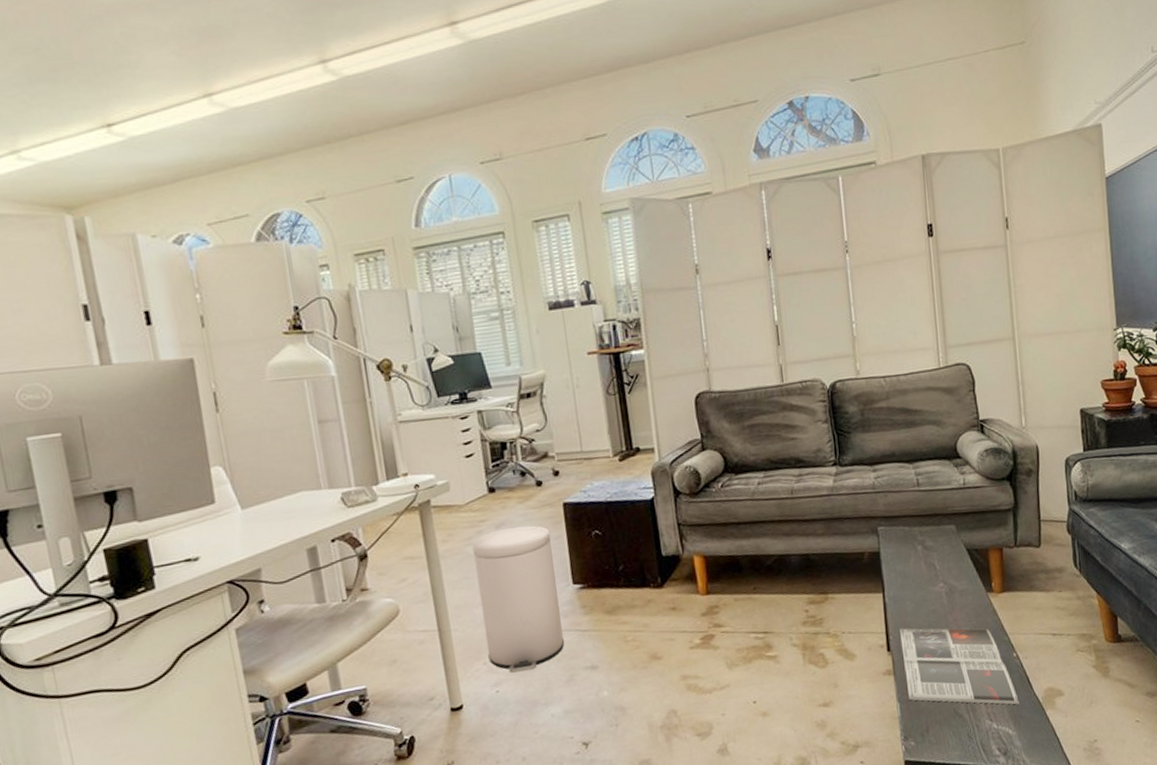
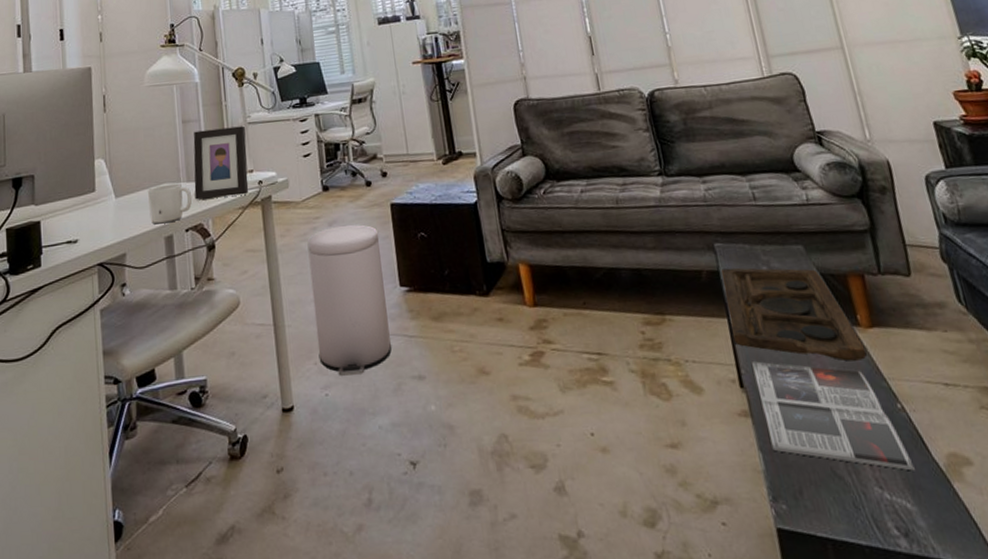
mug: none [280,490,337,536] -> present [147,183,193,225]
picture frame: none [333,425,403,508] -> present [193,126,249,200]
decorative tray: none [881,545,995,622] -> present [720,267,867,361]

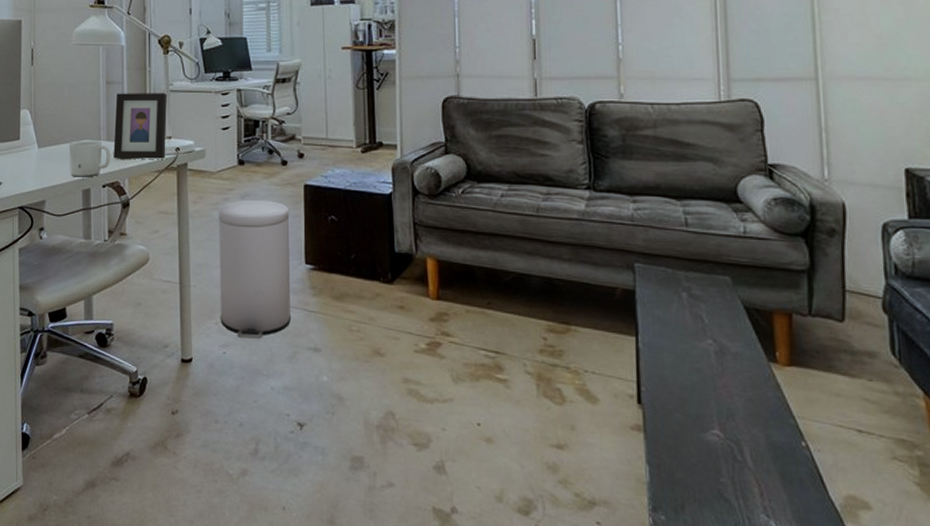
decorative tray: present [720,267,867,361] -> none [637,289,779,396]
magazine: present [752,361,915,471] -> none [654,381,808,506]

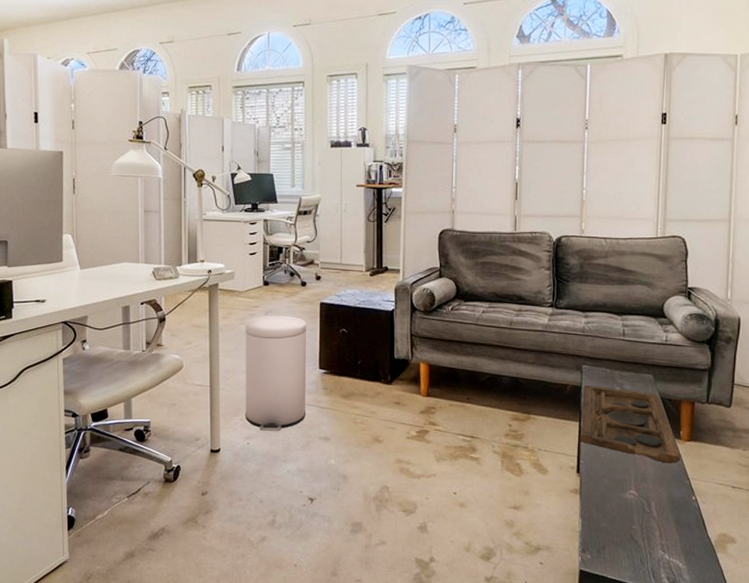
mug: present [68,141,111,177] -> none [109,263,149,296]
picture frame: present [113,93,168,159] -> none [151,221,201,280]
decorative tray: none [637,289,779,396] -> present [580,385,680,463]

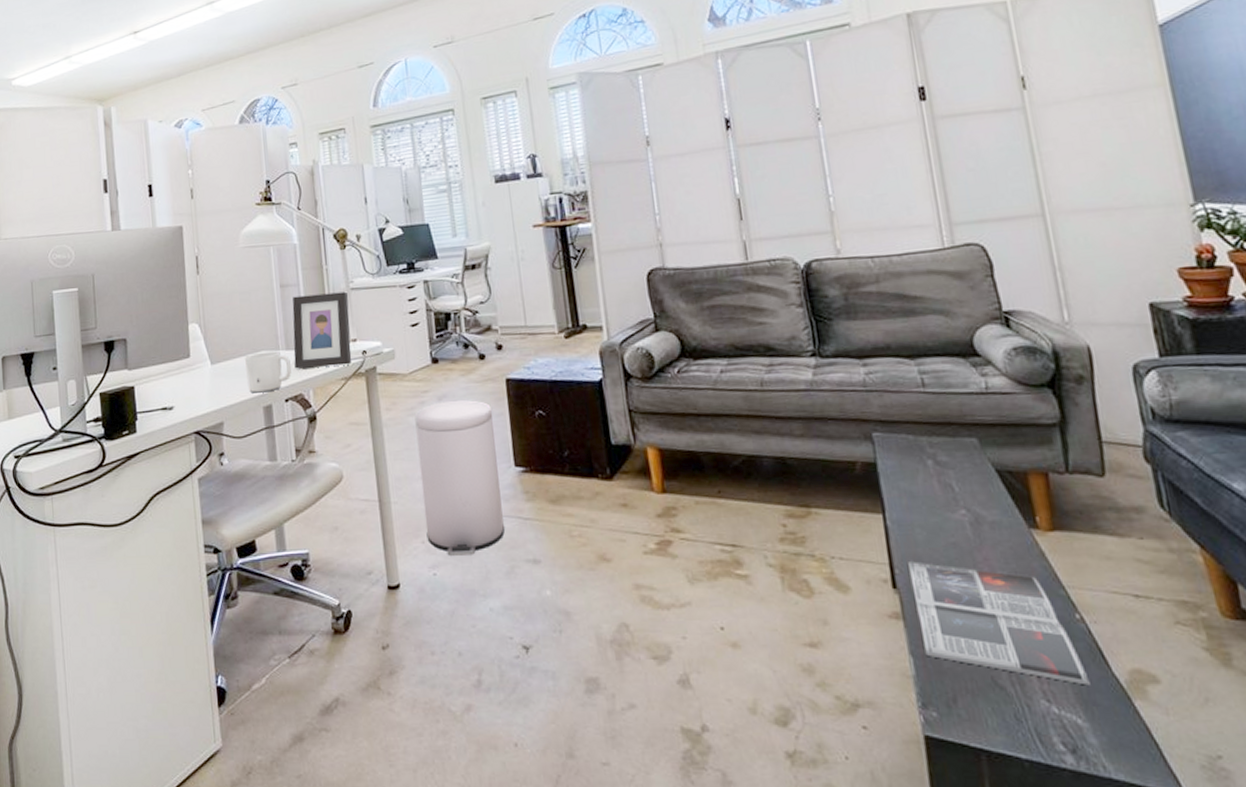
mug: none [109,263,149,296] -> present [244,351,292,393]
picture frame: none [151,221,201,280] -> present [292,291,352,369]
decorative tray: present [580,385,680,463] -> none [878,460,1044,566]
magazine: none [590,456,692,543] -> present [908,561,1090,686]

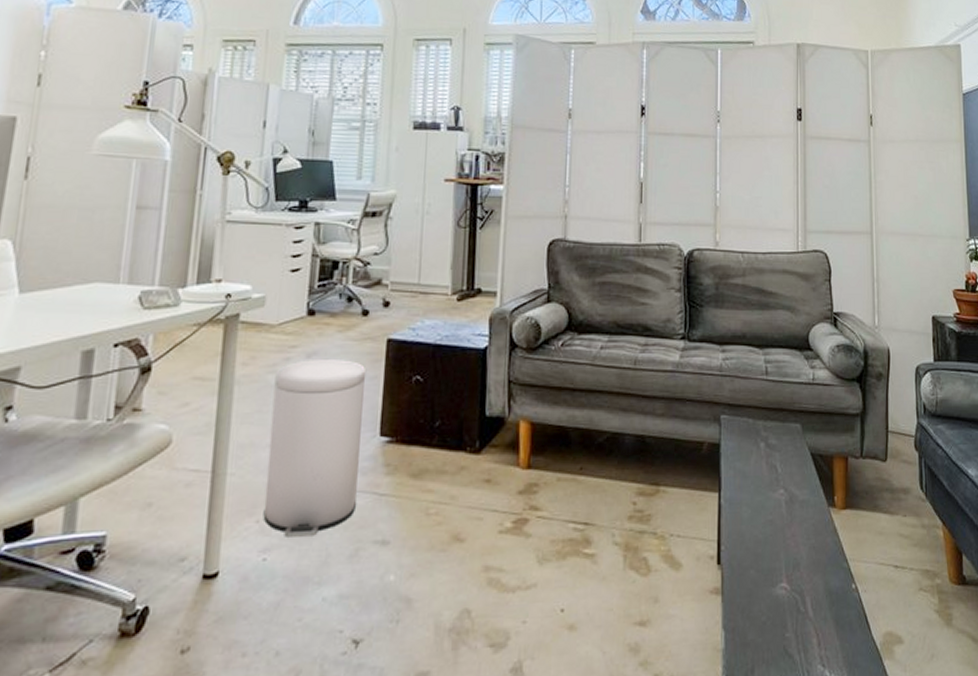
mug: present [244,351,292,393] -> none [65,284,132,333]
picture frame: present [292,291,352,369] -> none [135,221,223,308]
magazine: present [908,561,1090,686] -> none [733,538,855,650]

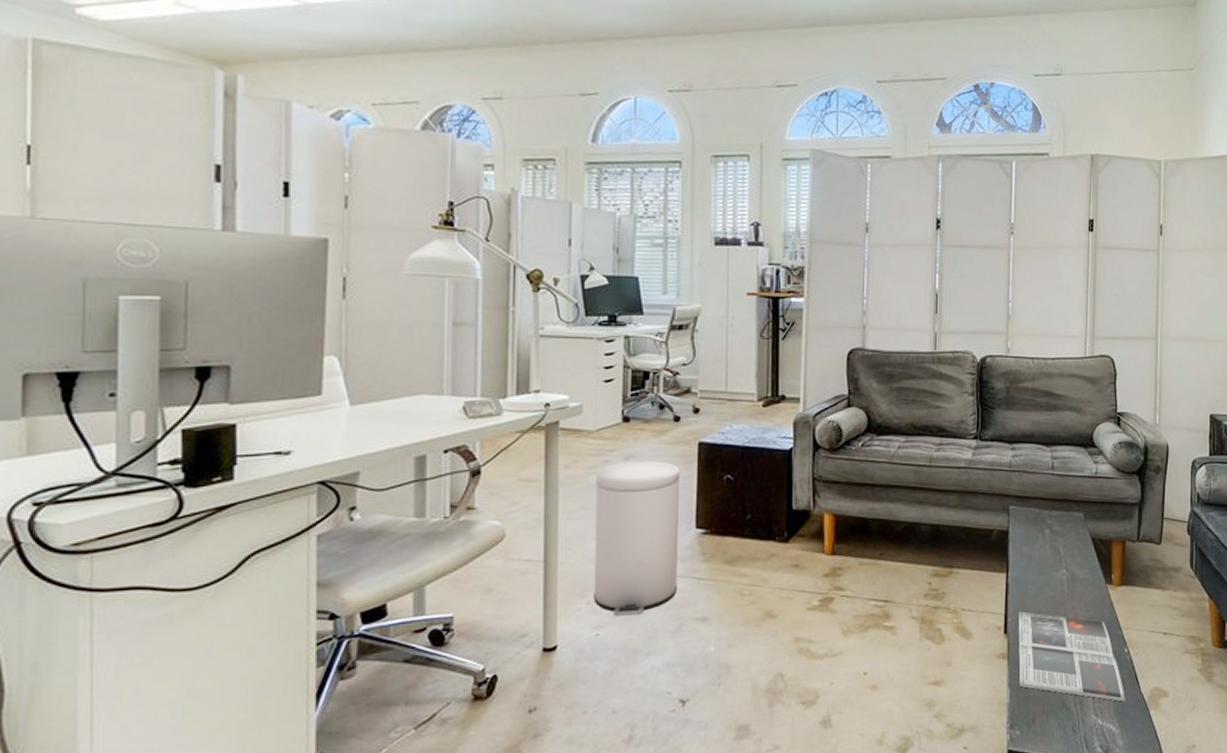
magazine: none [733,538,855,650] -> present [1018,611,1125,702]

